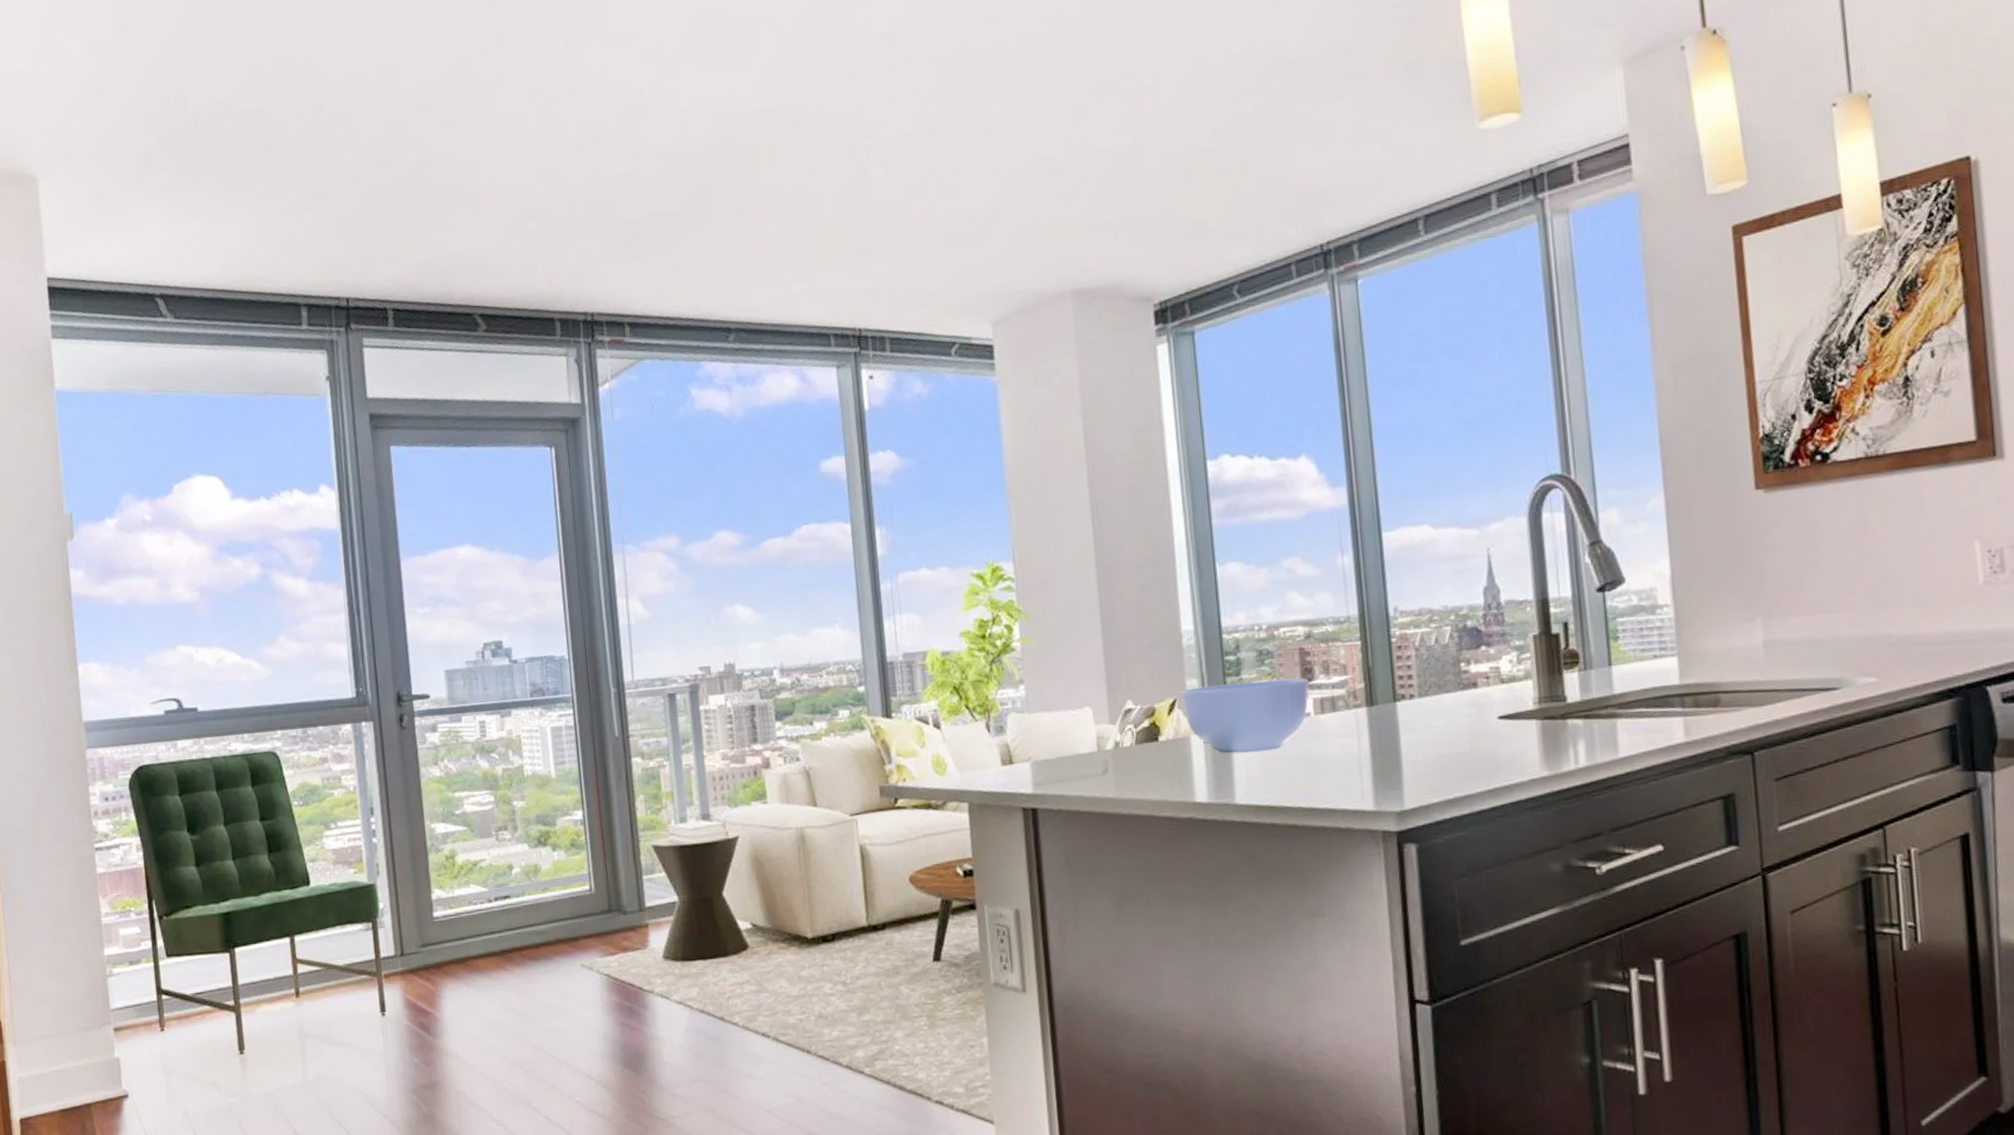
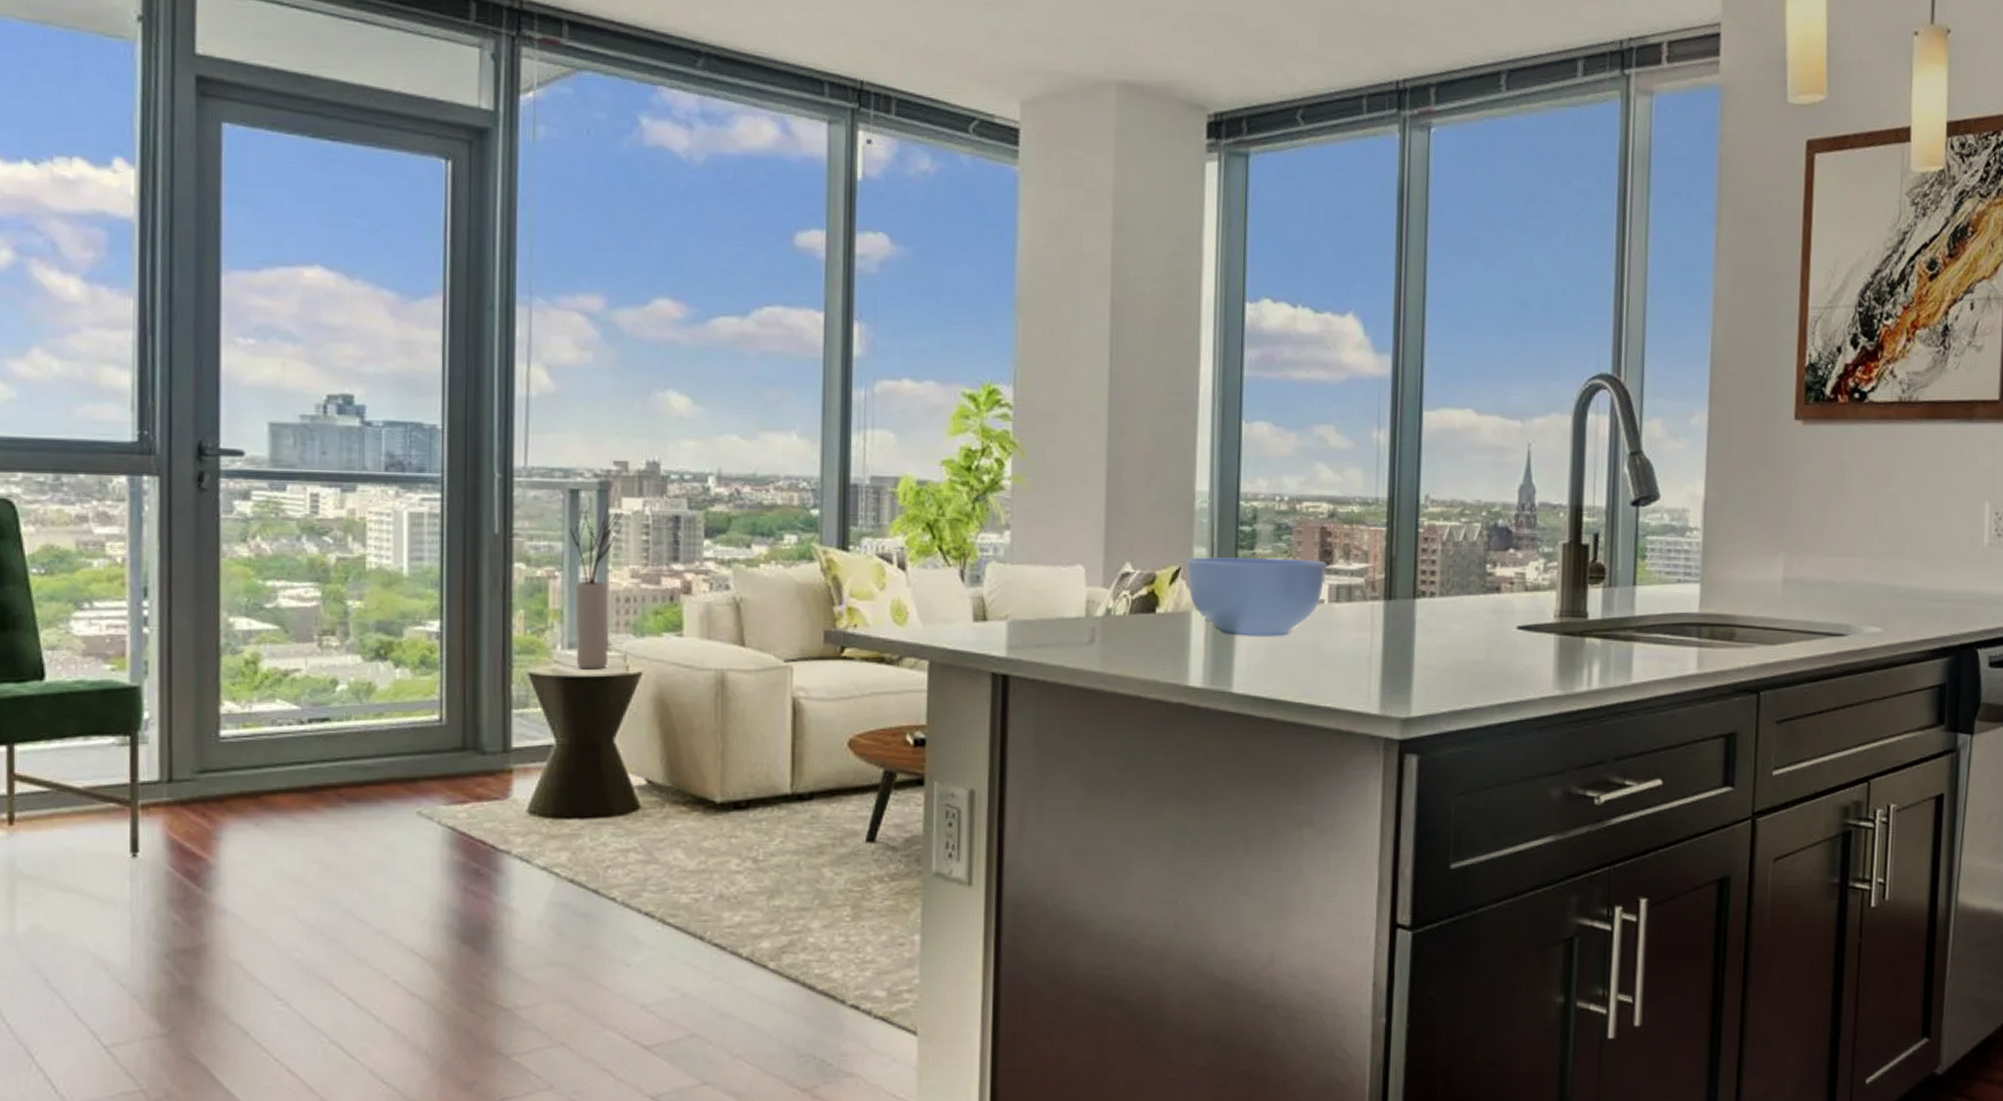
vase: none [670,702,712,838] -> present [568,504,623,669]

